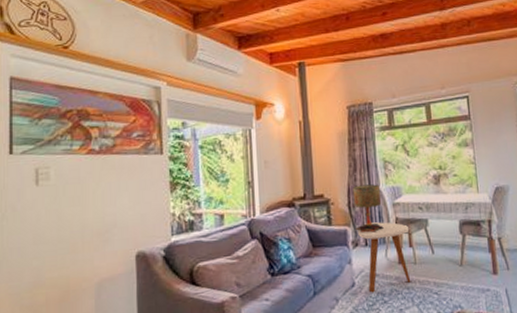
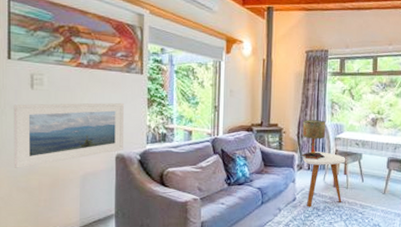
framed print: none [16,189,144,283] -> present [13,102,124,168]

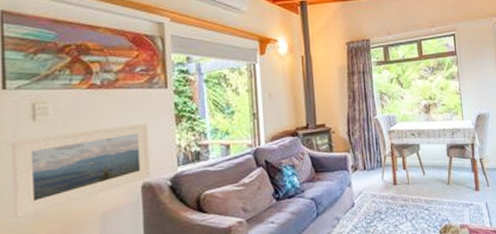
table lamp: present [301,119,326,160] -> none [352,113,380,159]
side table: present [303,151,346,208] -> none [357,147,405,212]

